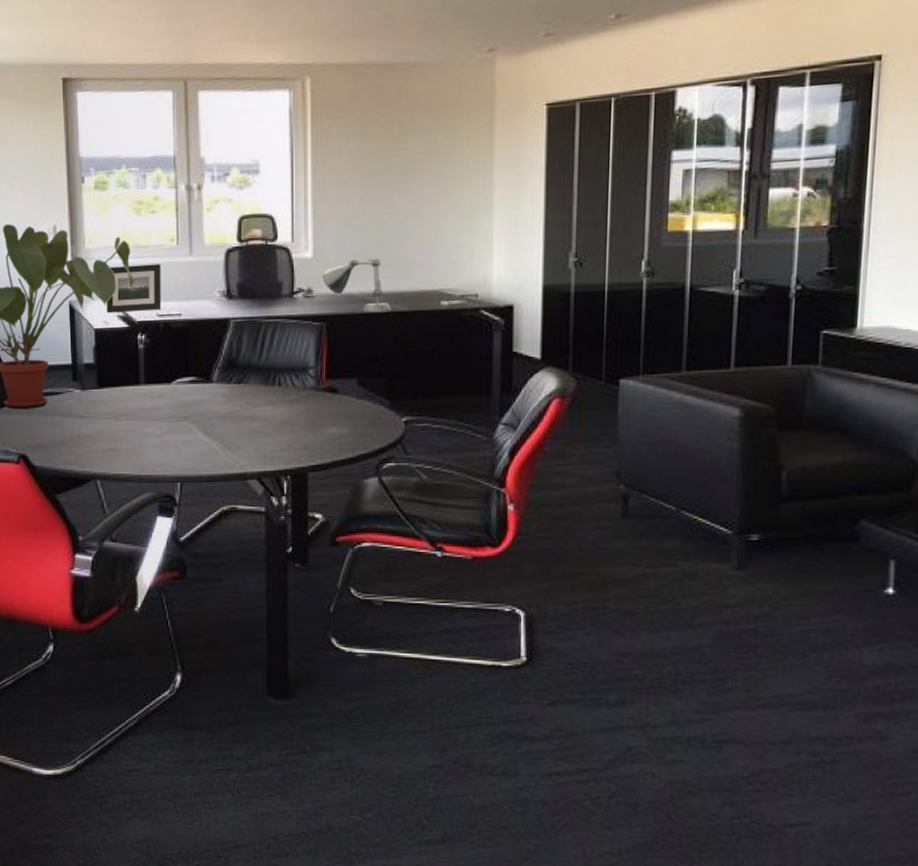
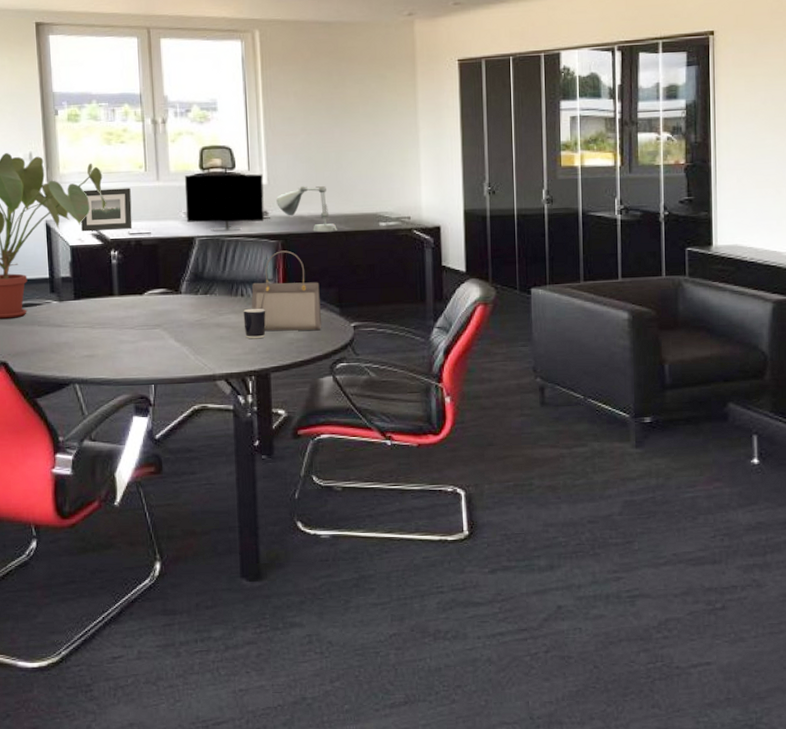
monitor: none [220,246,308,313] -> present [184,174,265,232]
mug: none [280,399,306,434] -> present [243,308,266,339]
handbag: none [289,334,369,426] -> present [251,250,322,331]

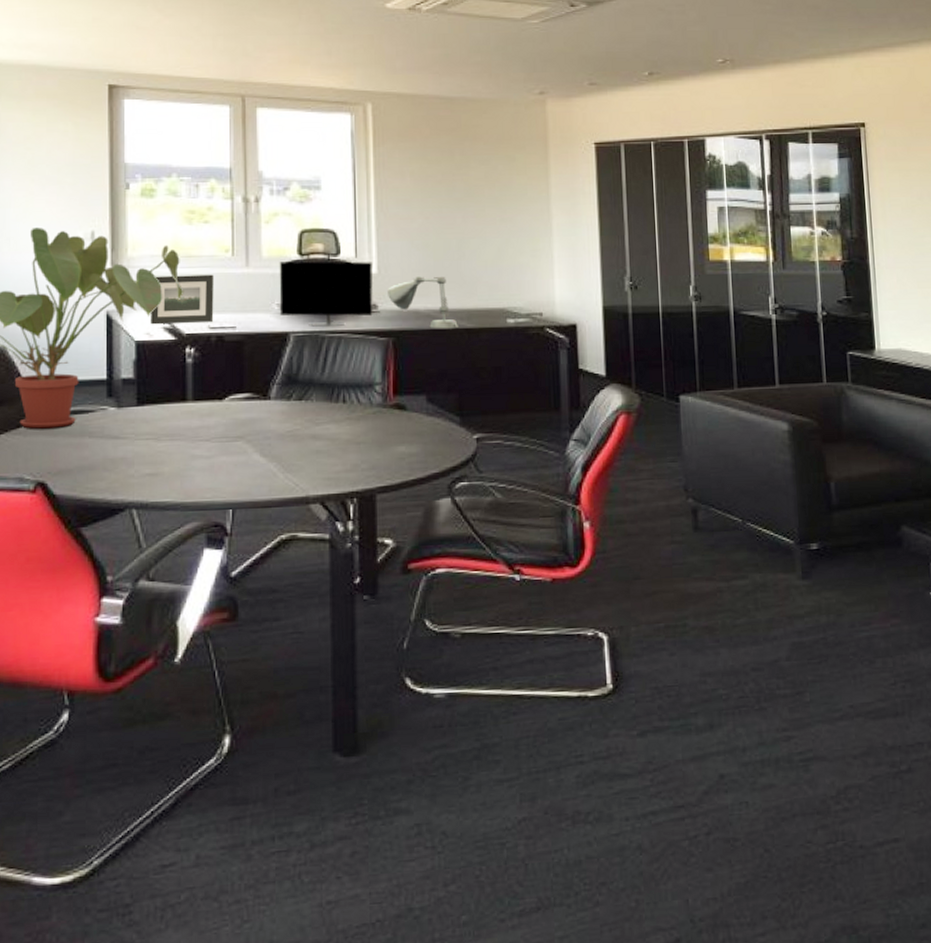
mug: present [243,308,266,339] -> none [345,416,373,454]
handbag: present [251,250,322,331] -> none [354,349,439,444]

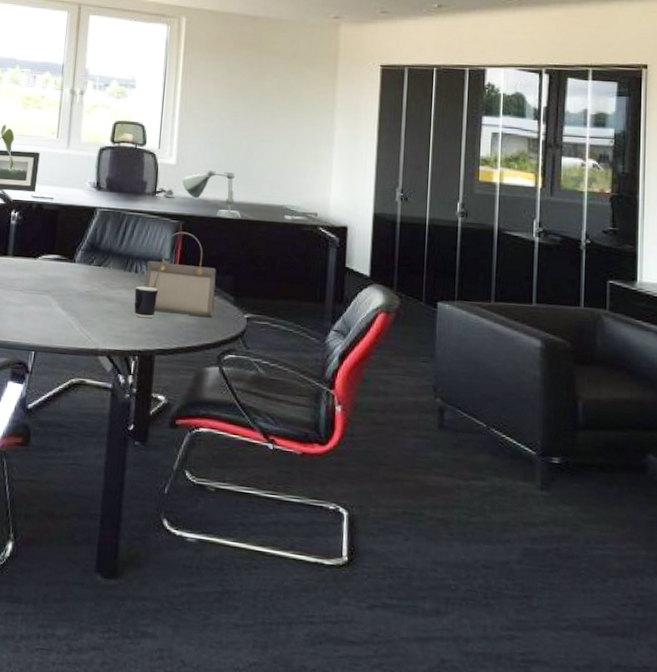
monitor: present [279,261,373,328] -> none [90,146,172,207]
mug: none [345,416,373,454] -> present [134,285,159,319]
handbag: none [354,349,439,444] -> present [143,231,217,318]

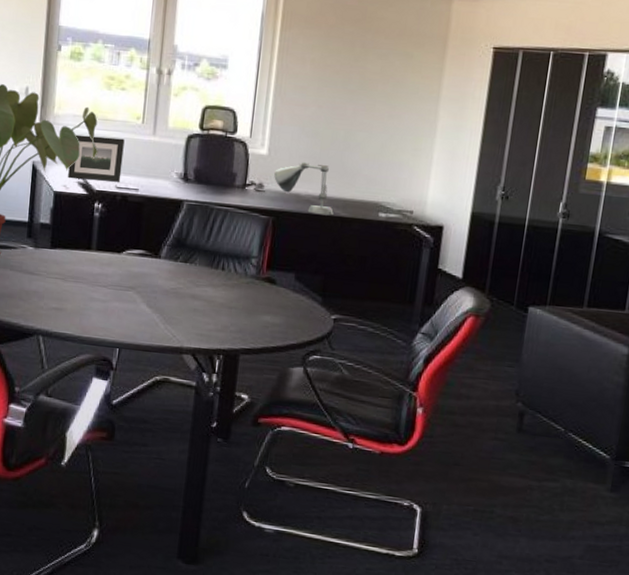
mug: present [134,285,159,319] -> none [220,283,245,318]
handbag: present [143,231,217,318] -> none [230,228,306,318]

